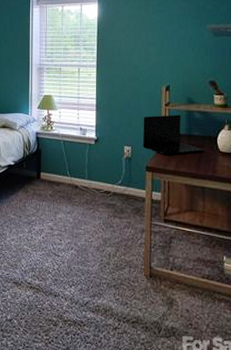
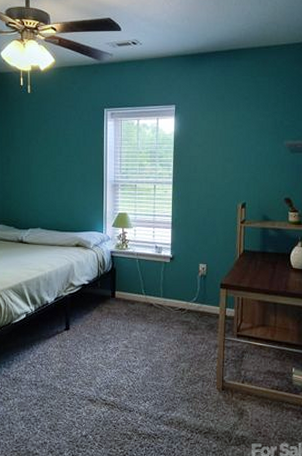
laptop: present [142,114,204,156] -> none [217,232,277,273]

